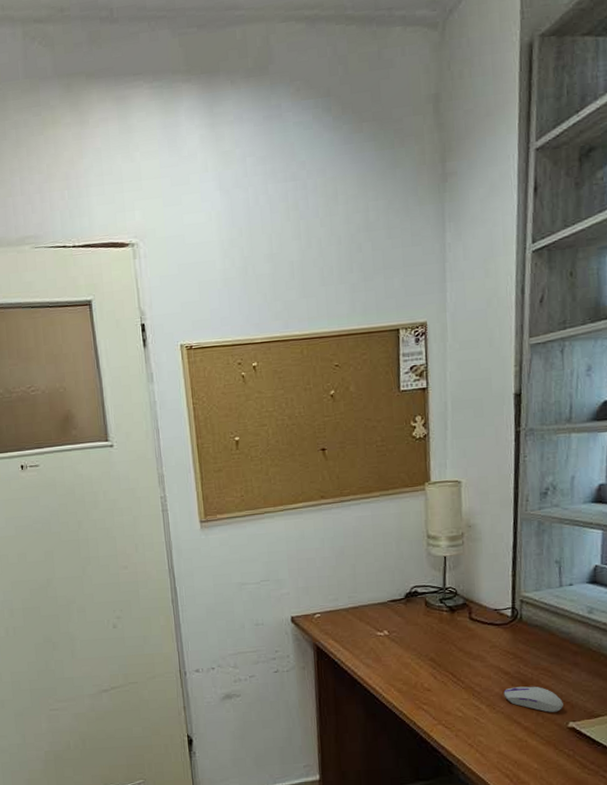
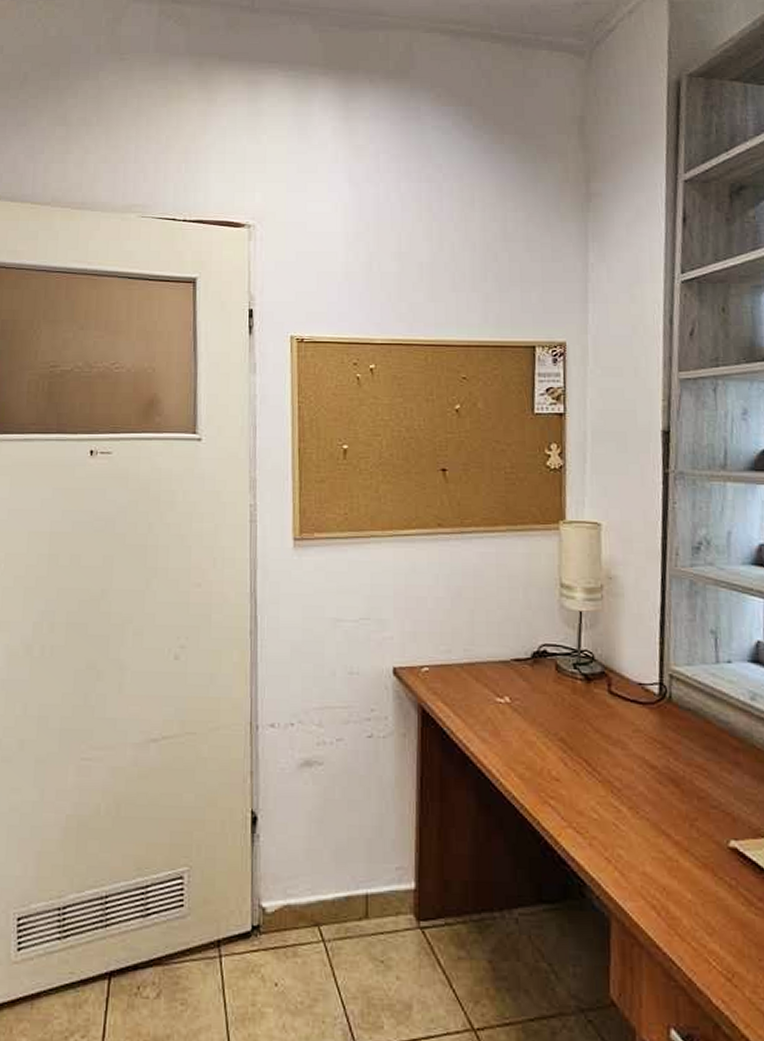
computer mouse: present [503,686,563,712] -> none [649,786,723,825]

